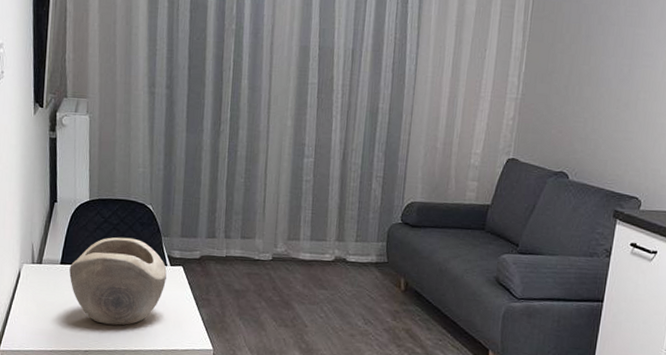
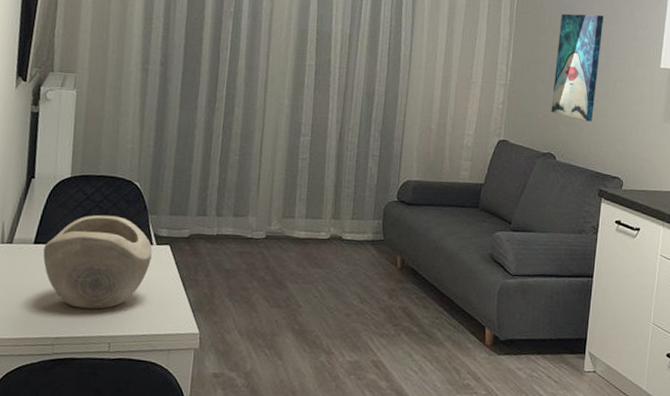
wall art: none [565,16,629,137] -> present [551,13,604,122]

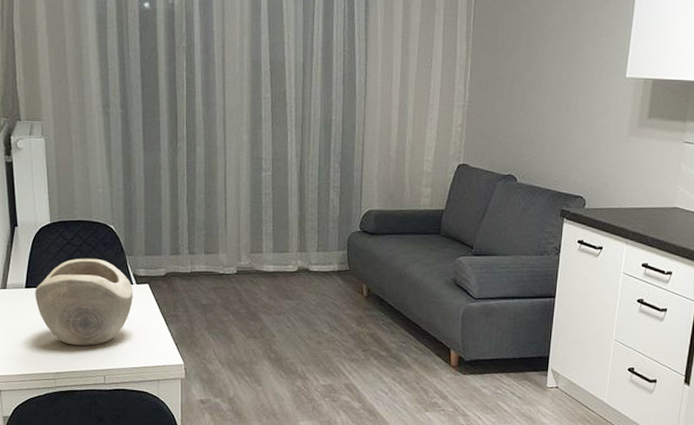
wall art: present [551,13,604,122] -> none [511,23,566,140]

